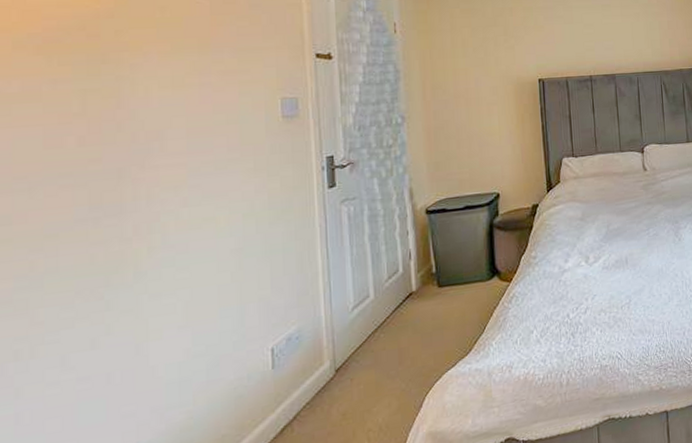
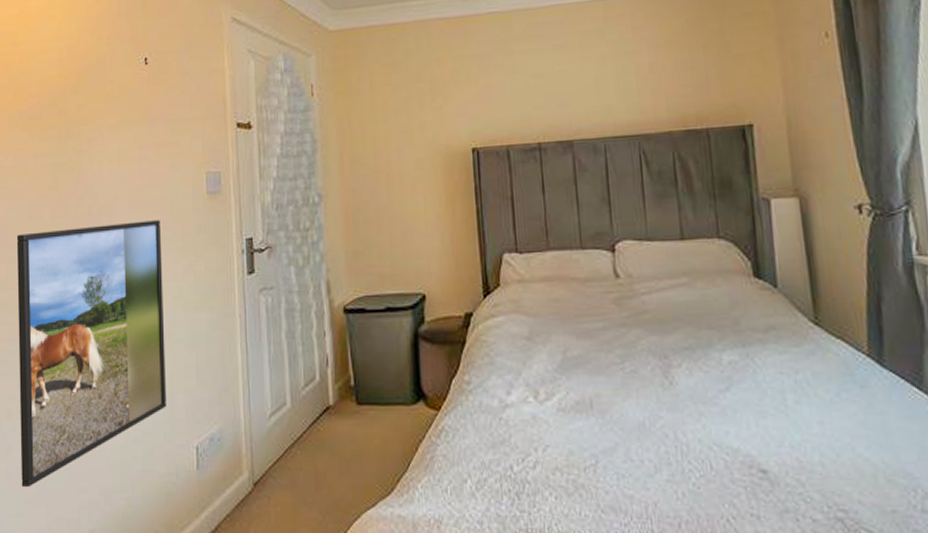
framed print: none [26,143,237,429] -> present [16,220,167,488]

